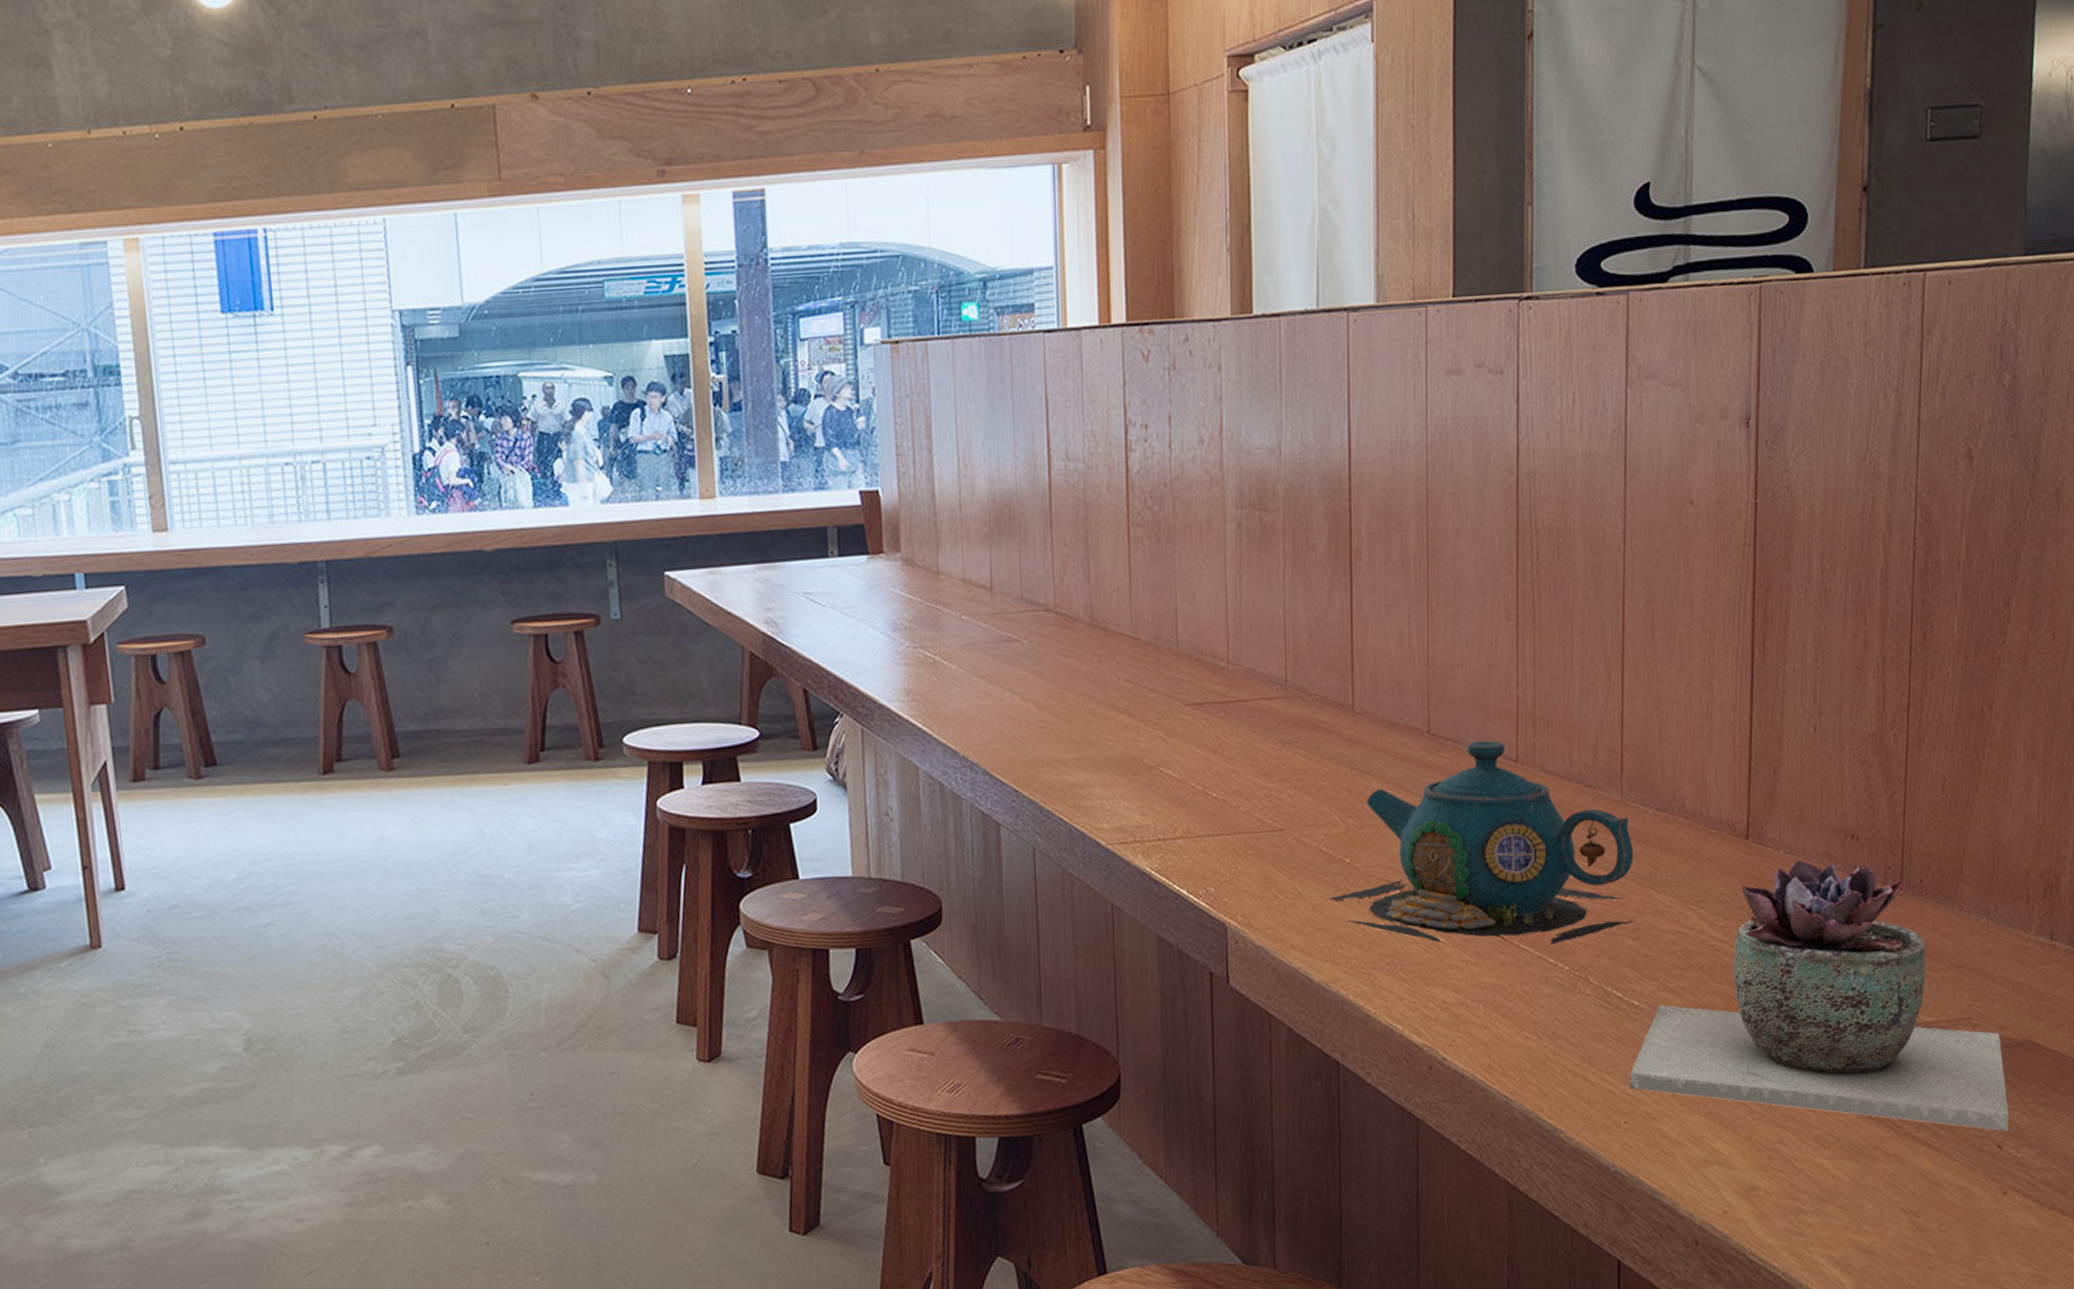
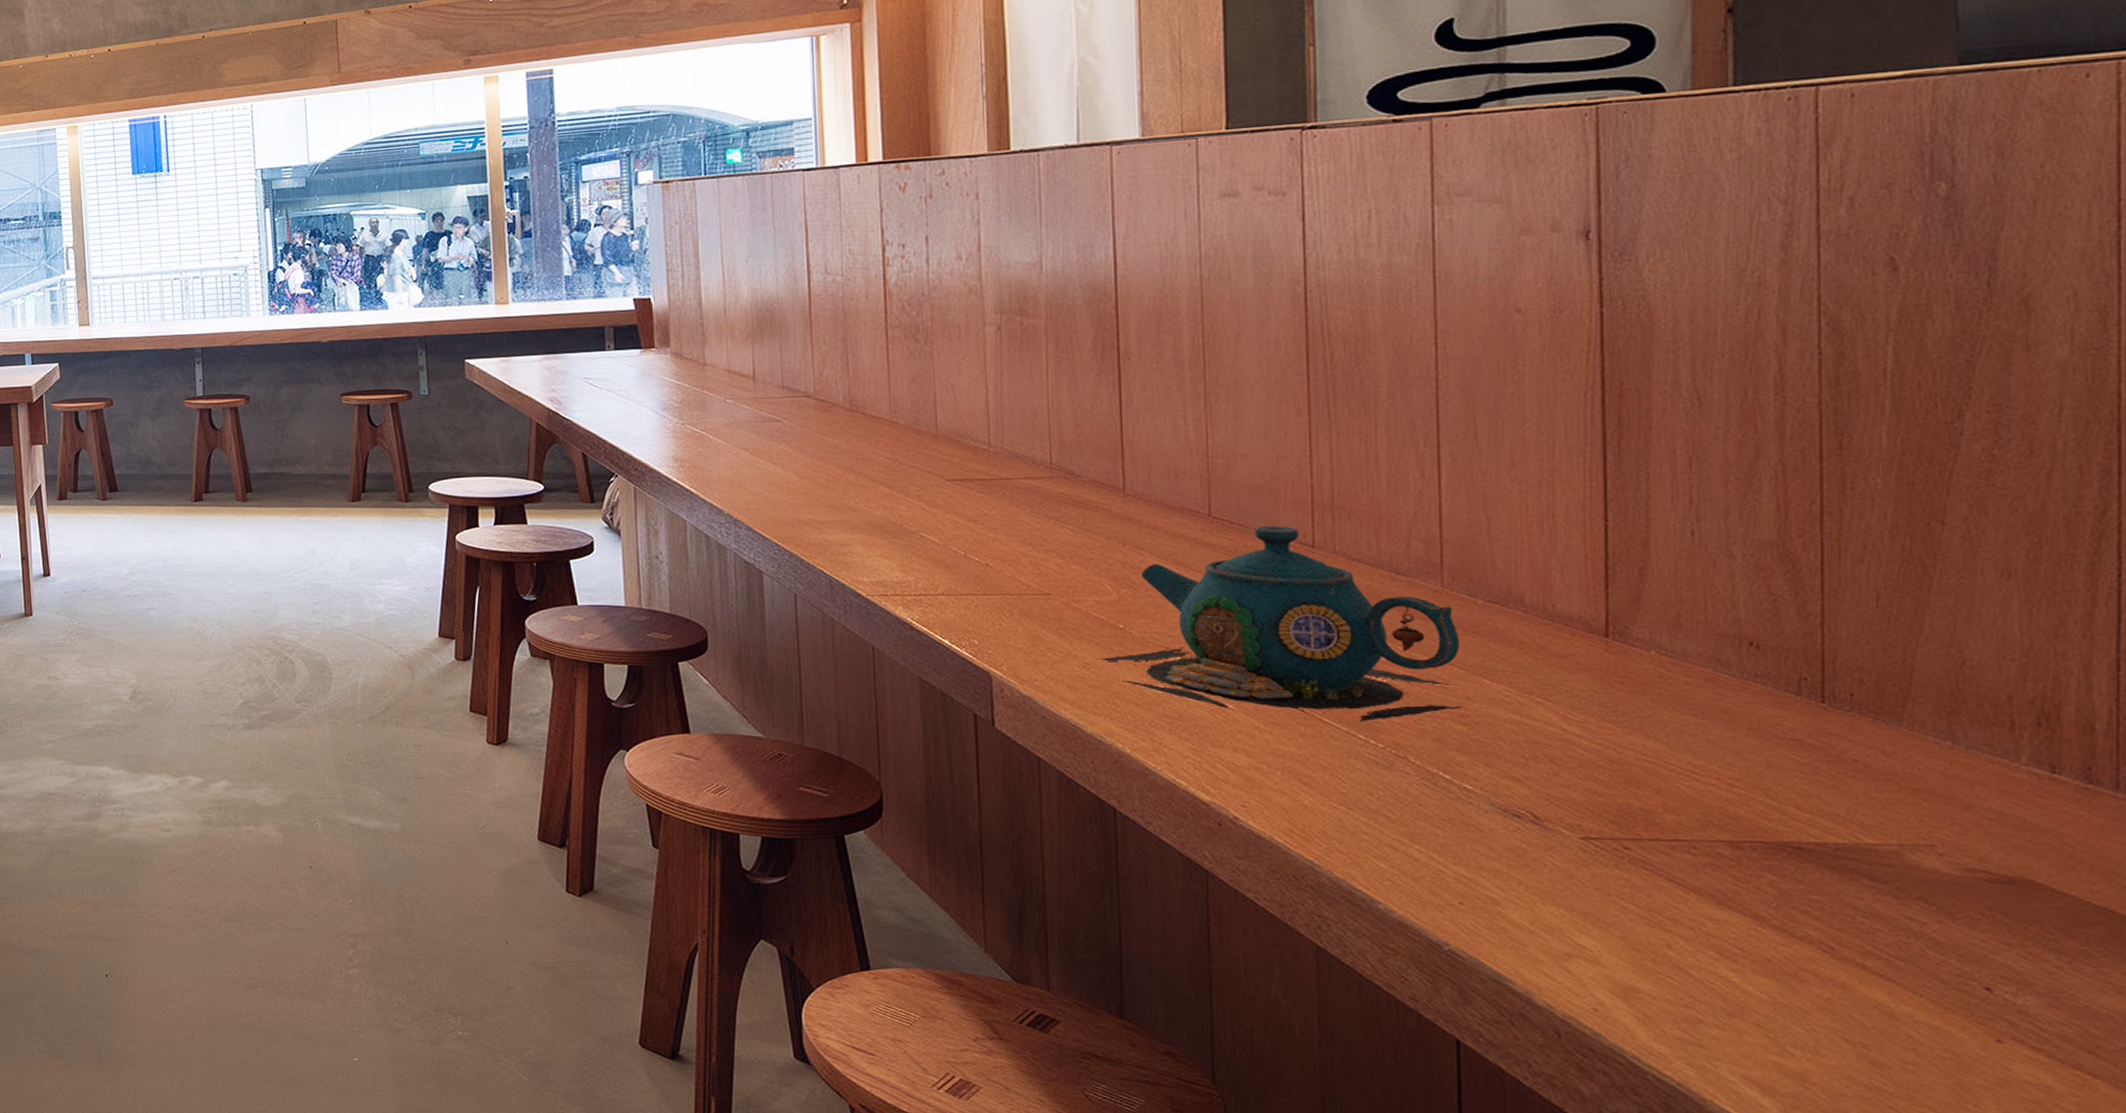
succulent plant: present [1630,859,2009,1131] -> none [1464,662,1999,973]

